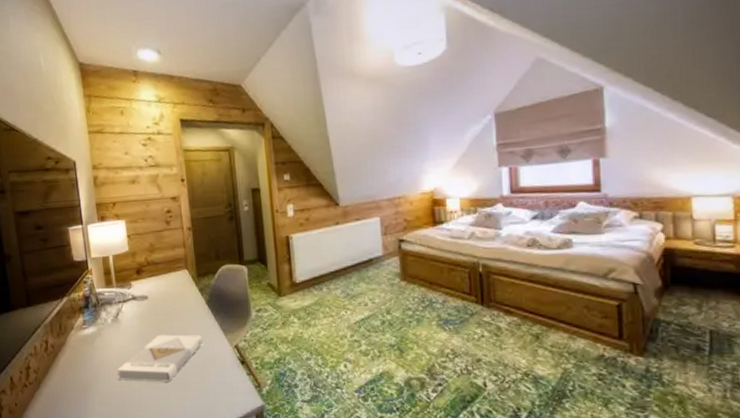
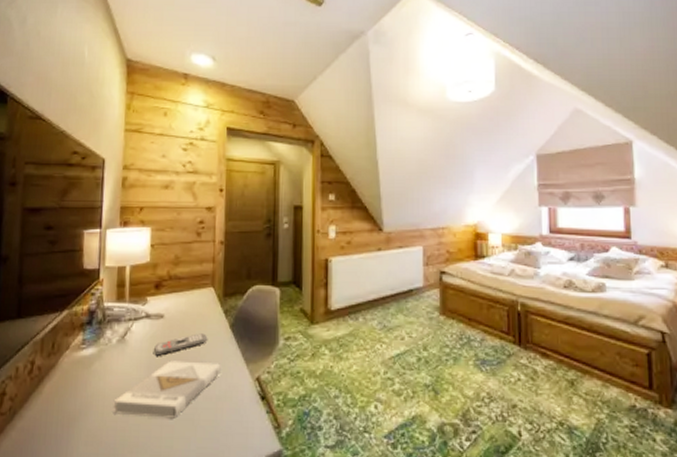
remote control: none [144,310,188,331] -> present [154,333,208,356]

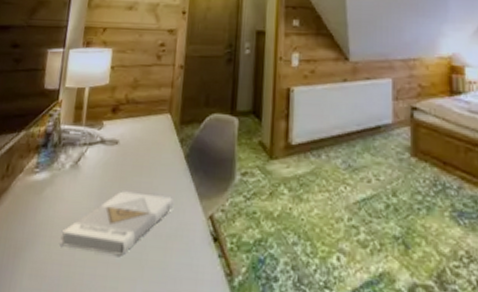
remote control: present [154,333,208,356] -> none [106,163,162,185]

